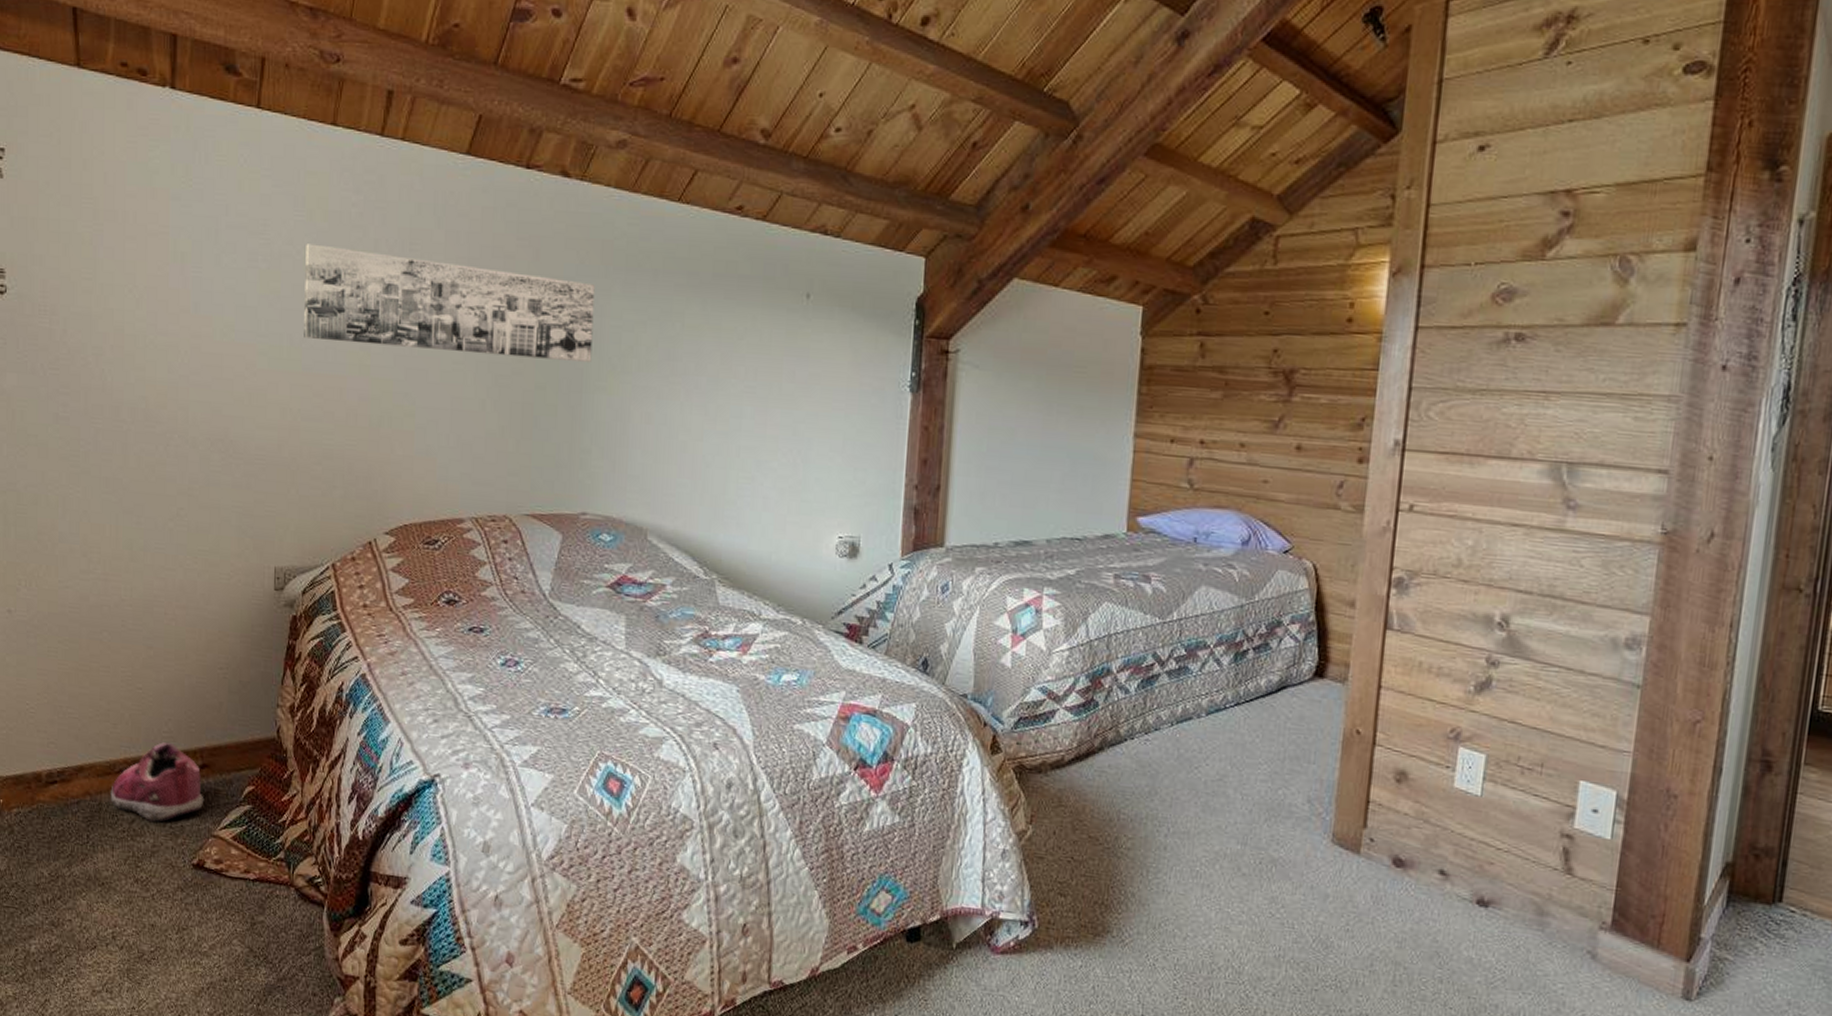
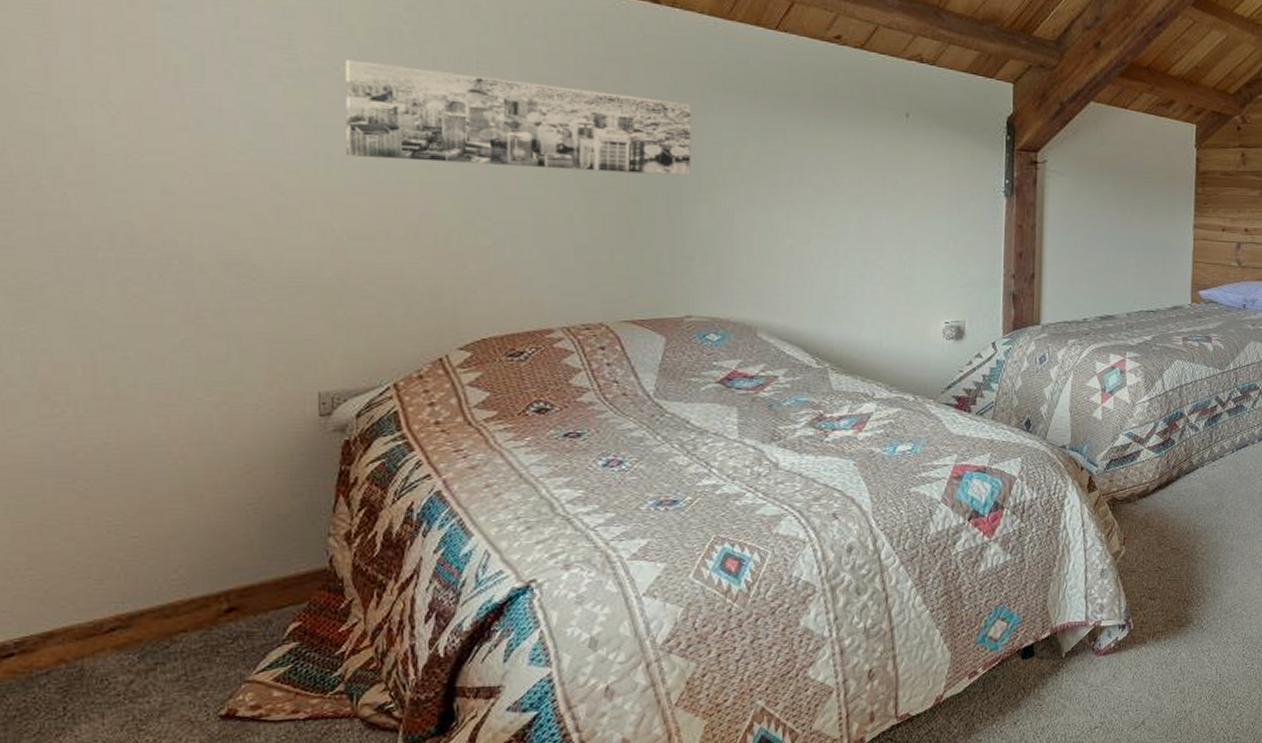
shoe: present [110,742,204,823] -> none [96,591,233,680]

